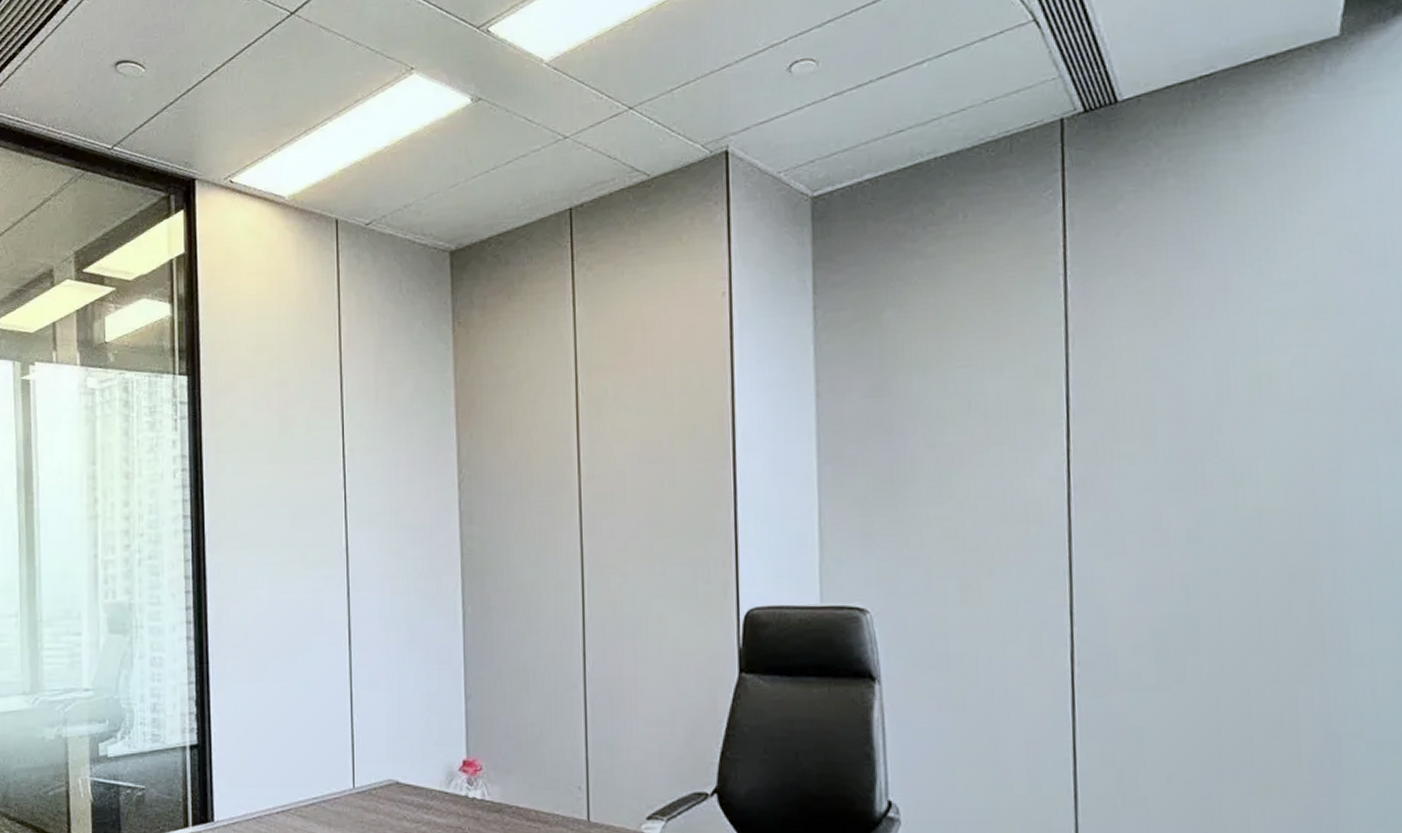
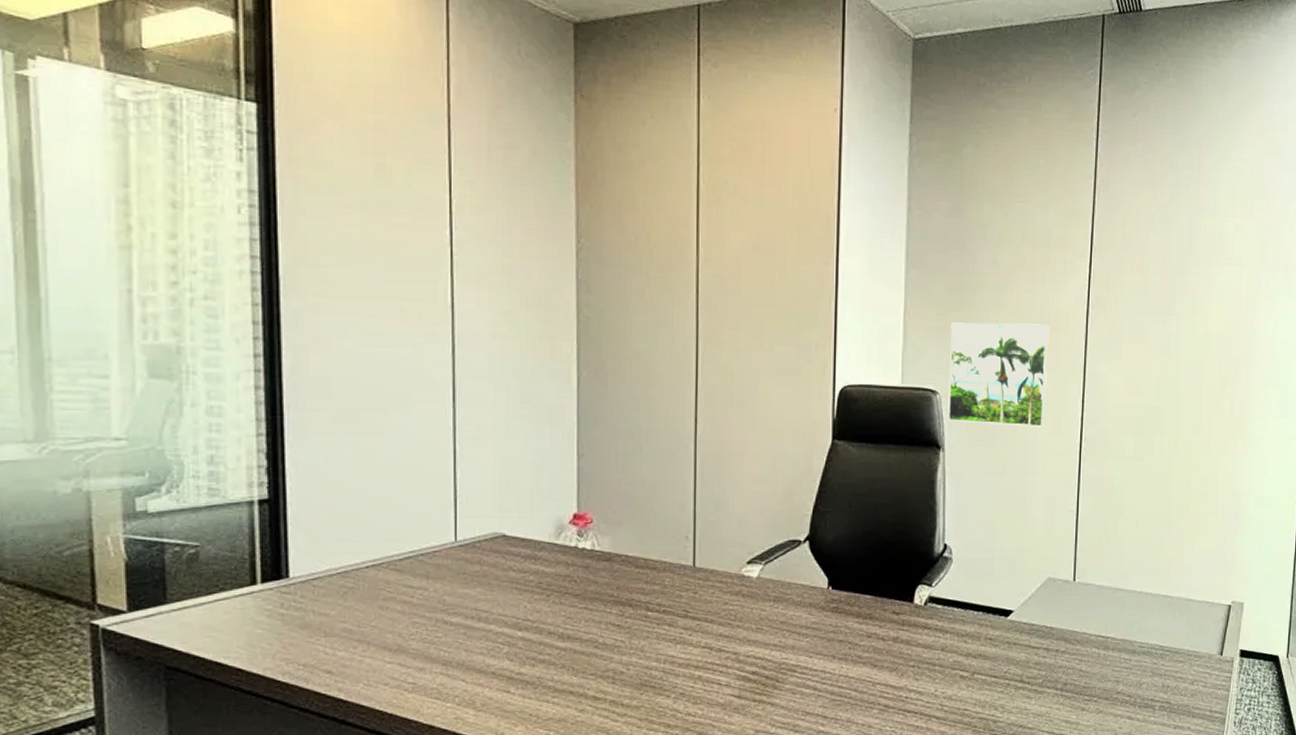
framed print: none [880,516,1017,650] -> present [948,322,1049,428]

